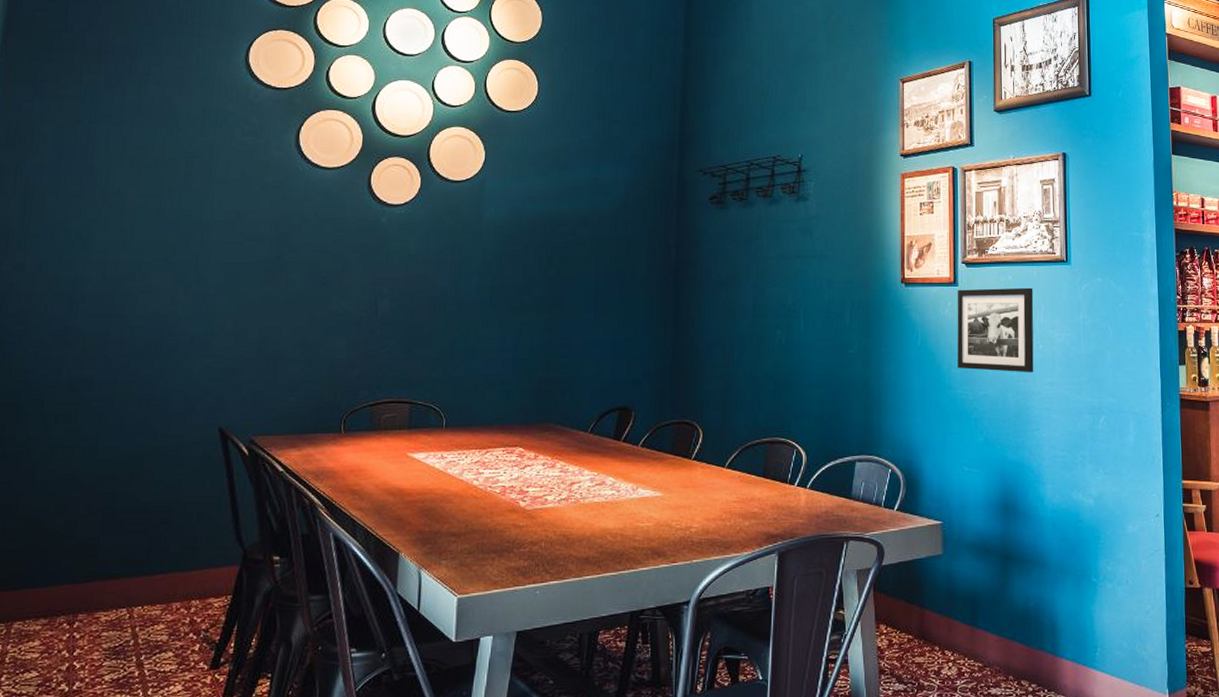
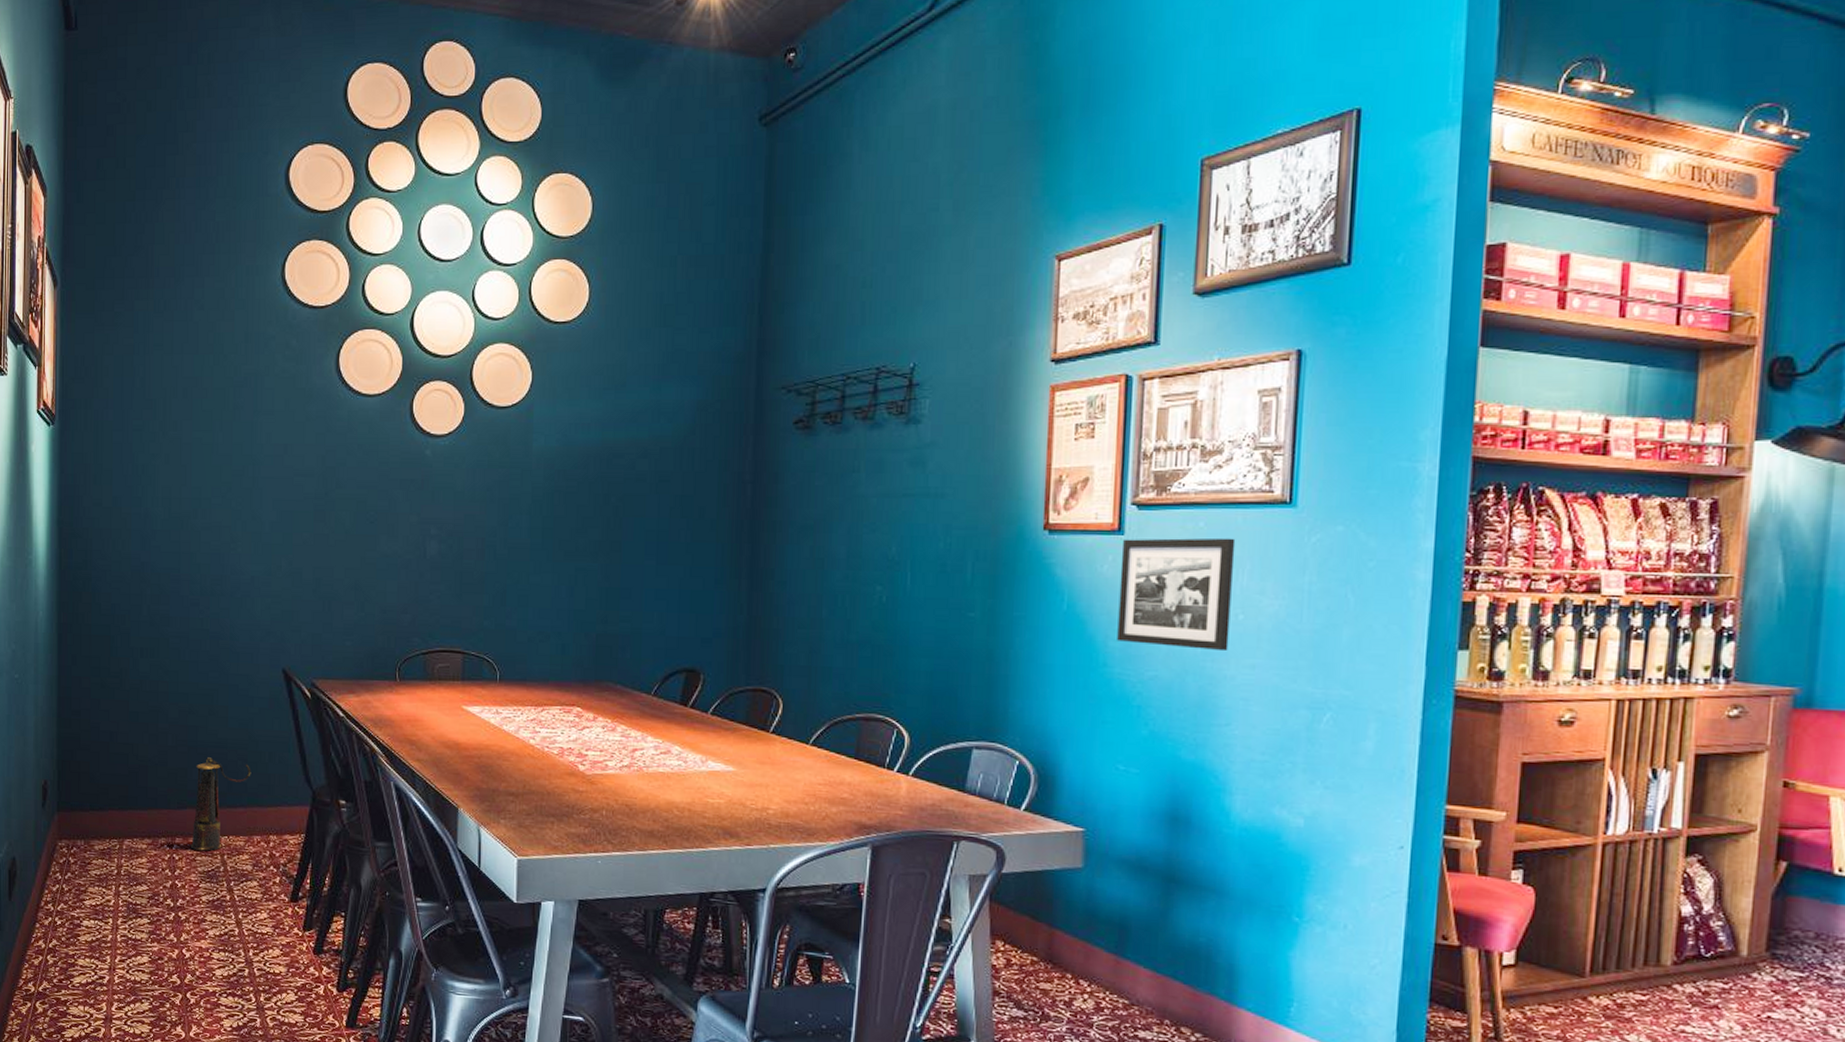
lantern: none [95,524,176,626] -> present [190,757,251,851]

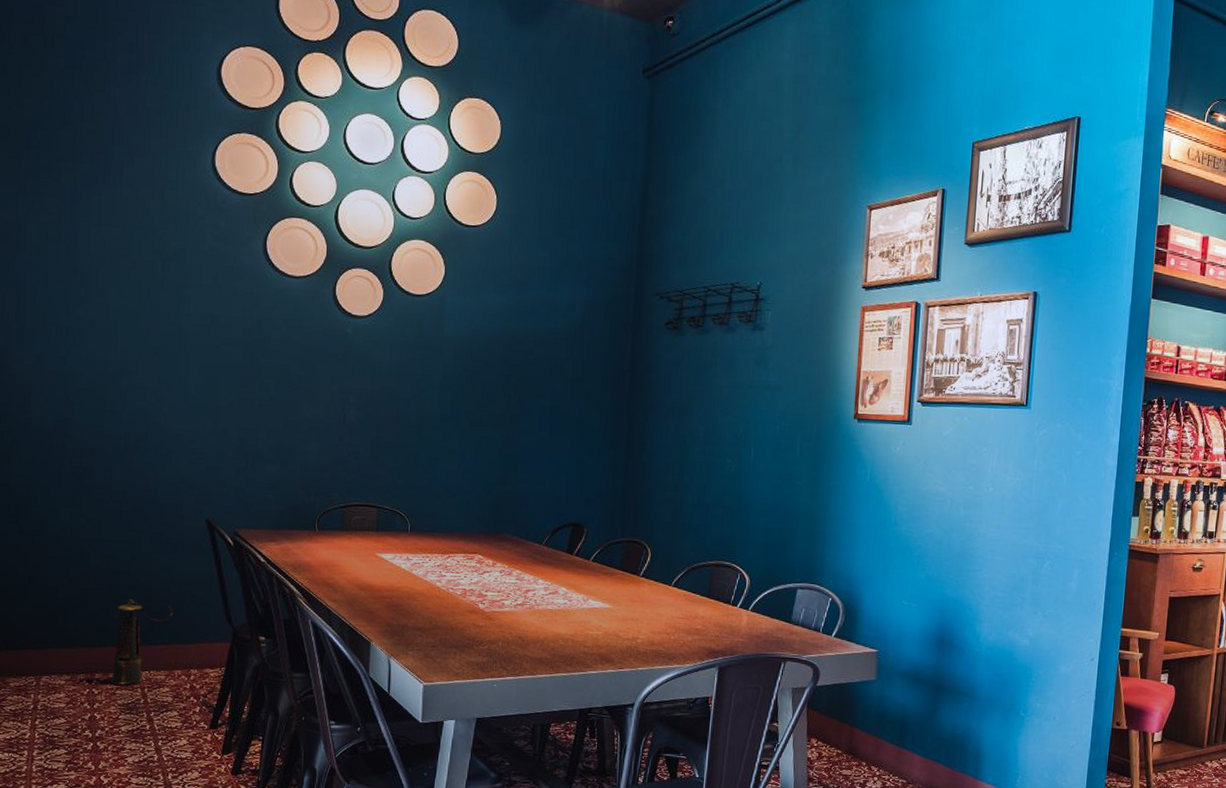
picture frame: present [1117,537,1236,652] -> none [905,428,989,515]

